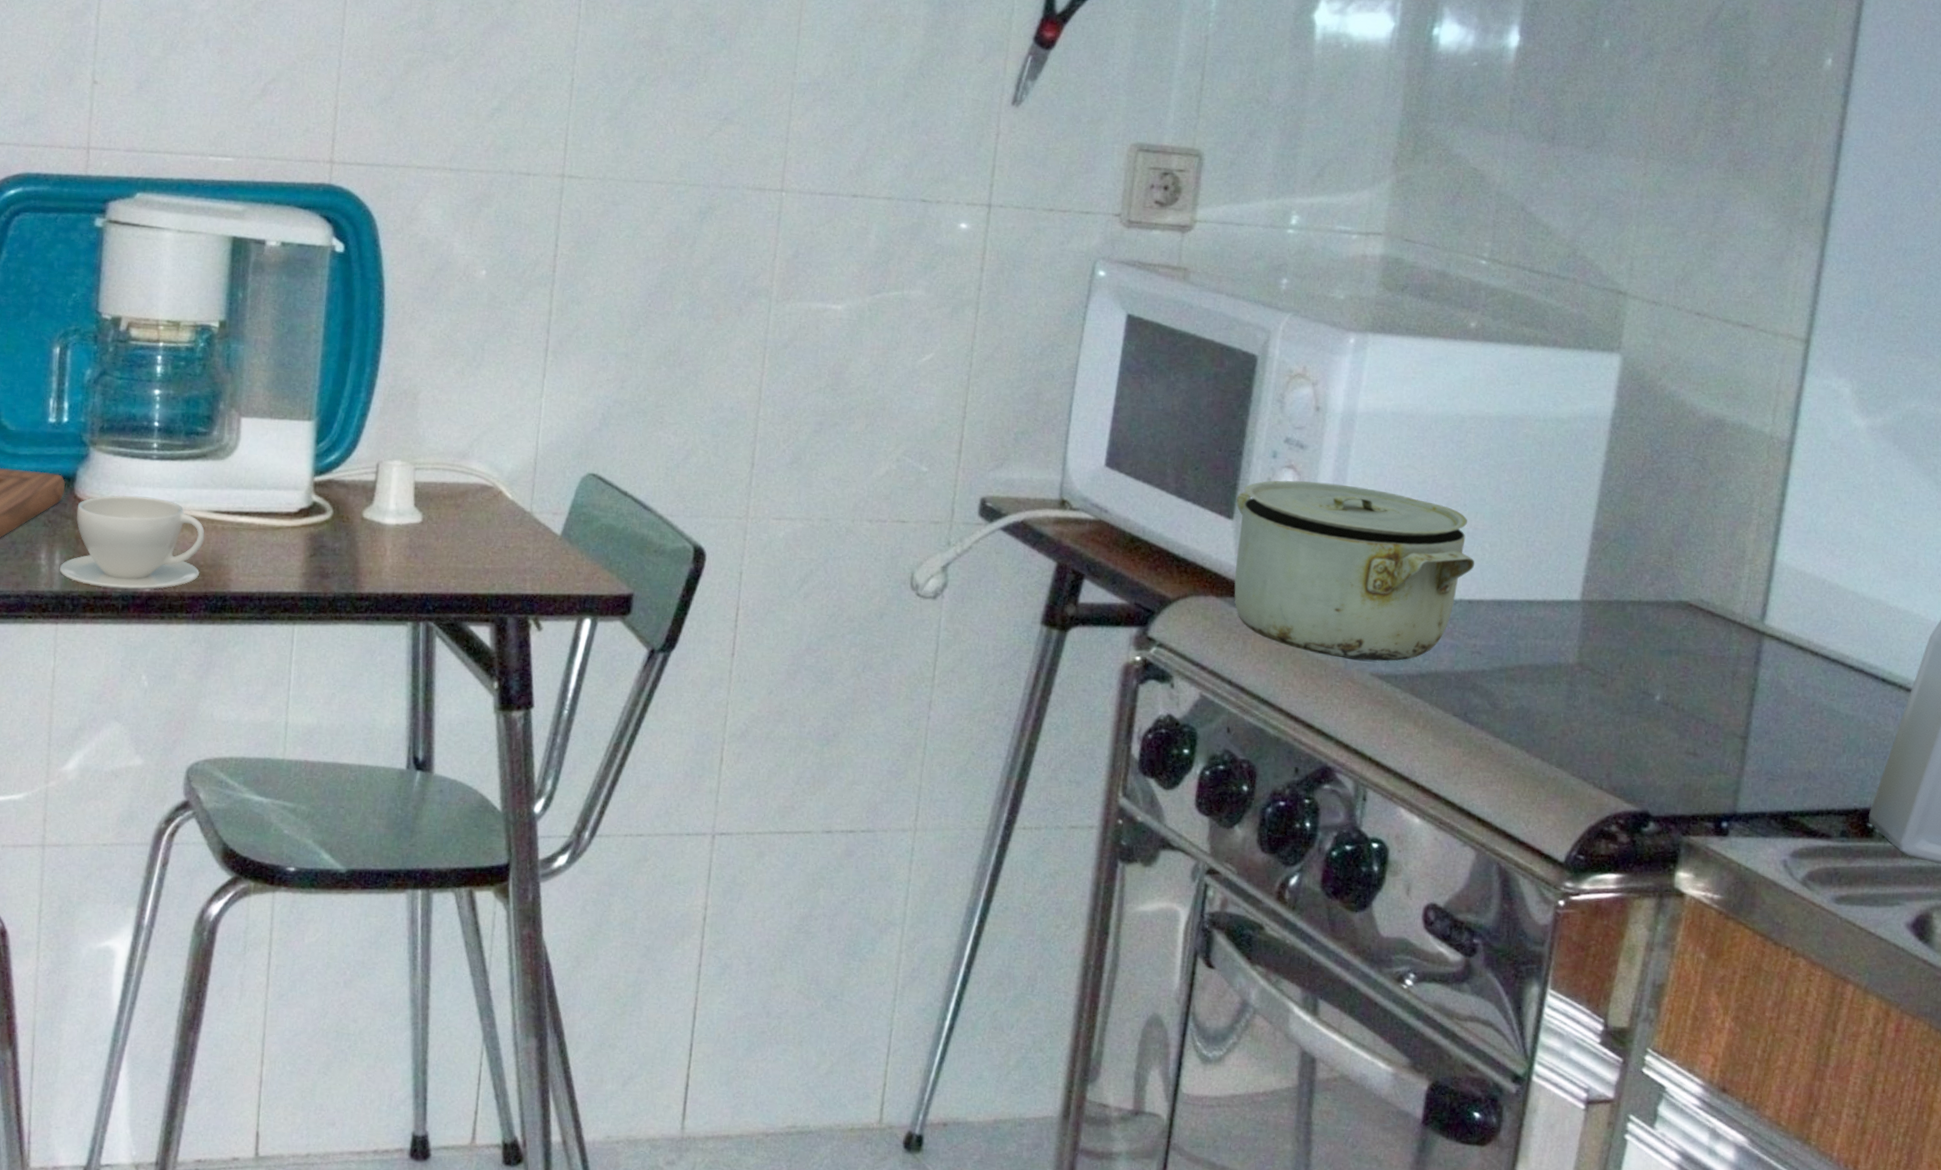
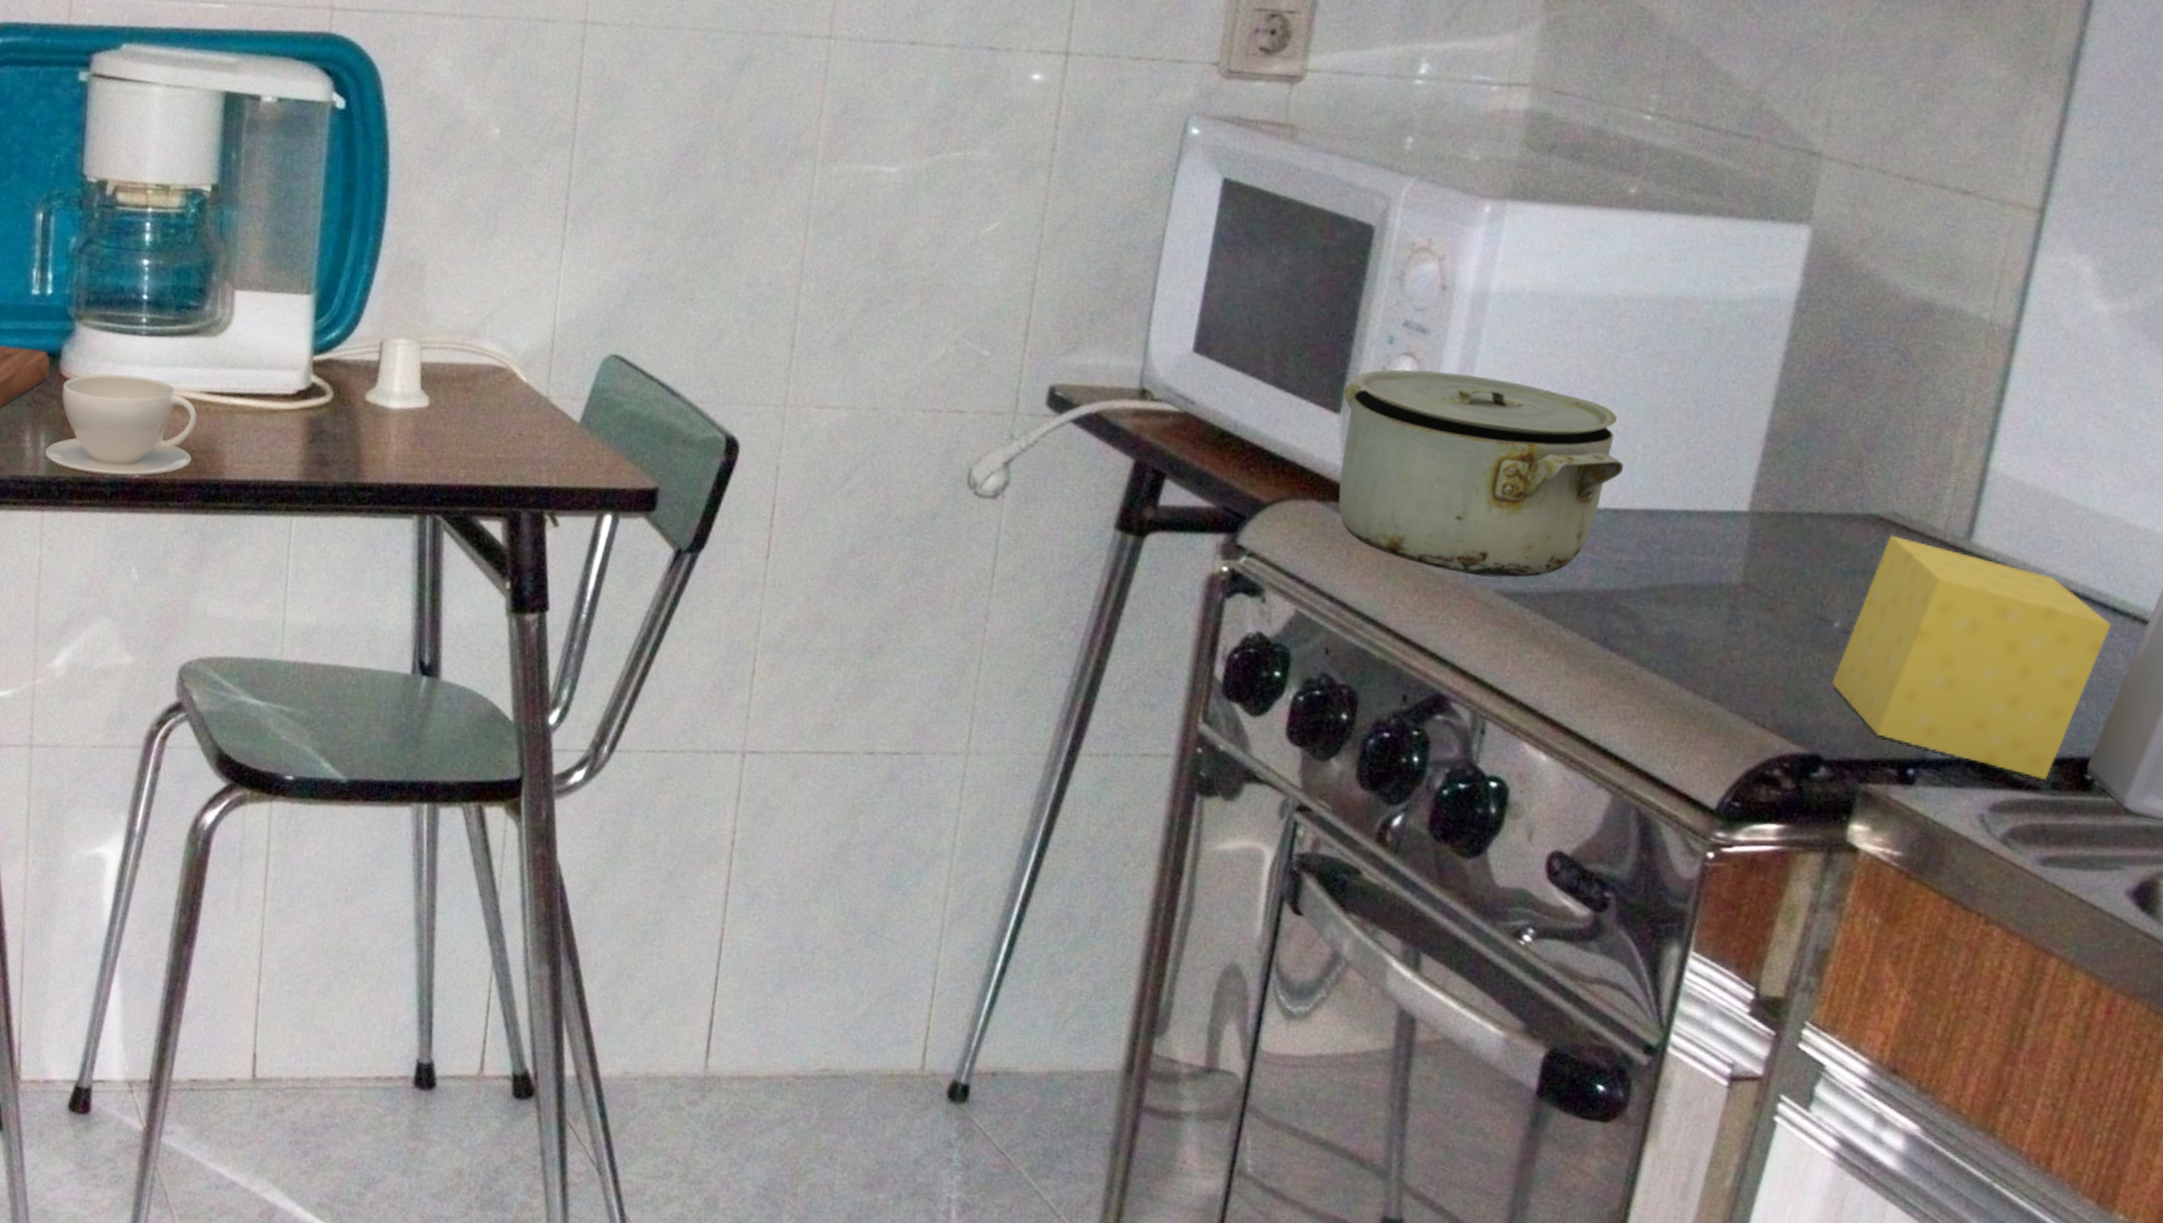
sponge: none [1656,619,1882,828] -> present [1832,535,2112,779]

